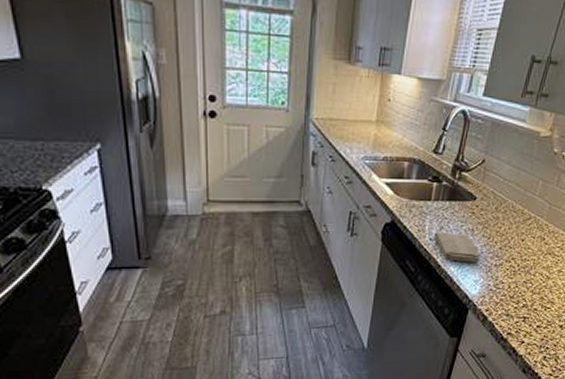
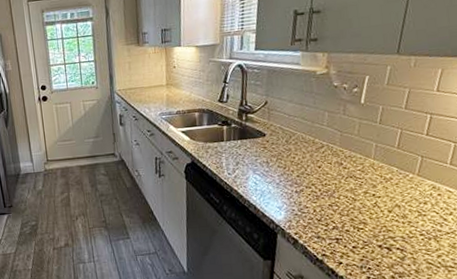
washcloth: present [434,232,481,263] -> none [231,166,280,191]

